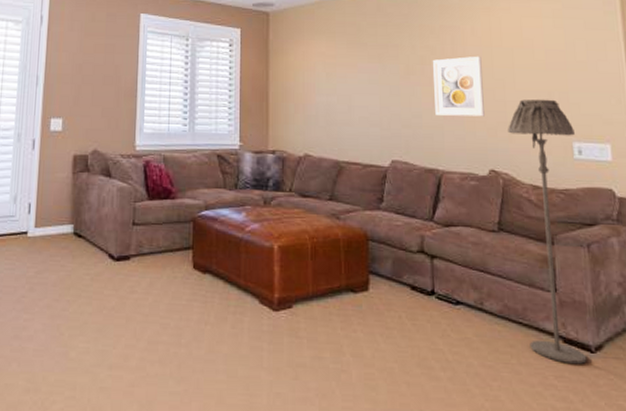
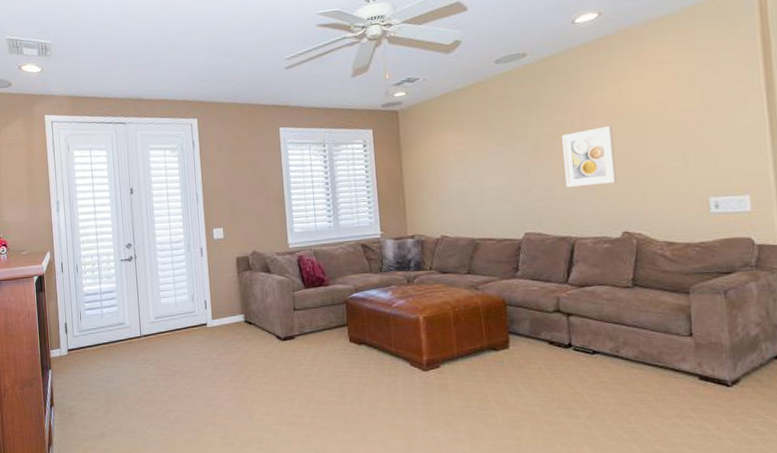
floor lamp: present [508,99,587,364] -> none [641,158,723,397]

